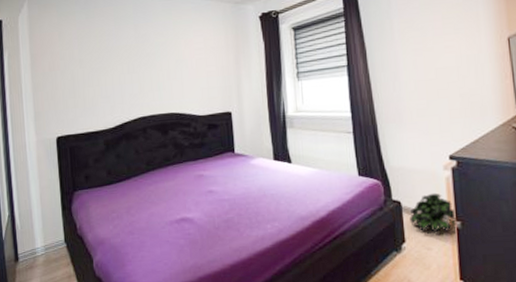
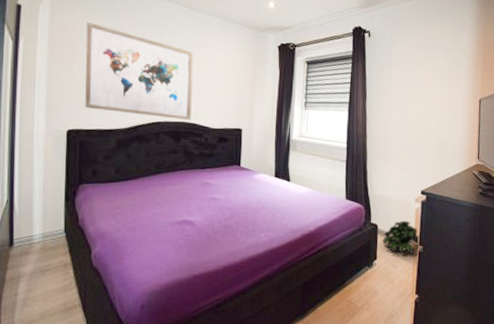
wall art: none [63,25,177,113] -> present [85,21,194,120]

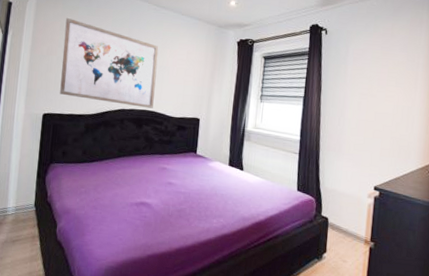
potted plant: present [383,220,421,254] -> none [333,215,372,249]

